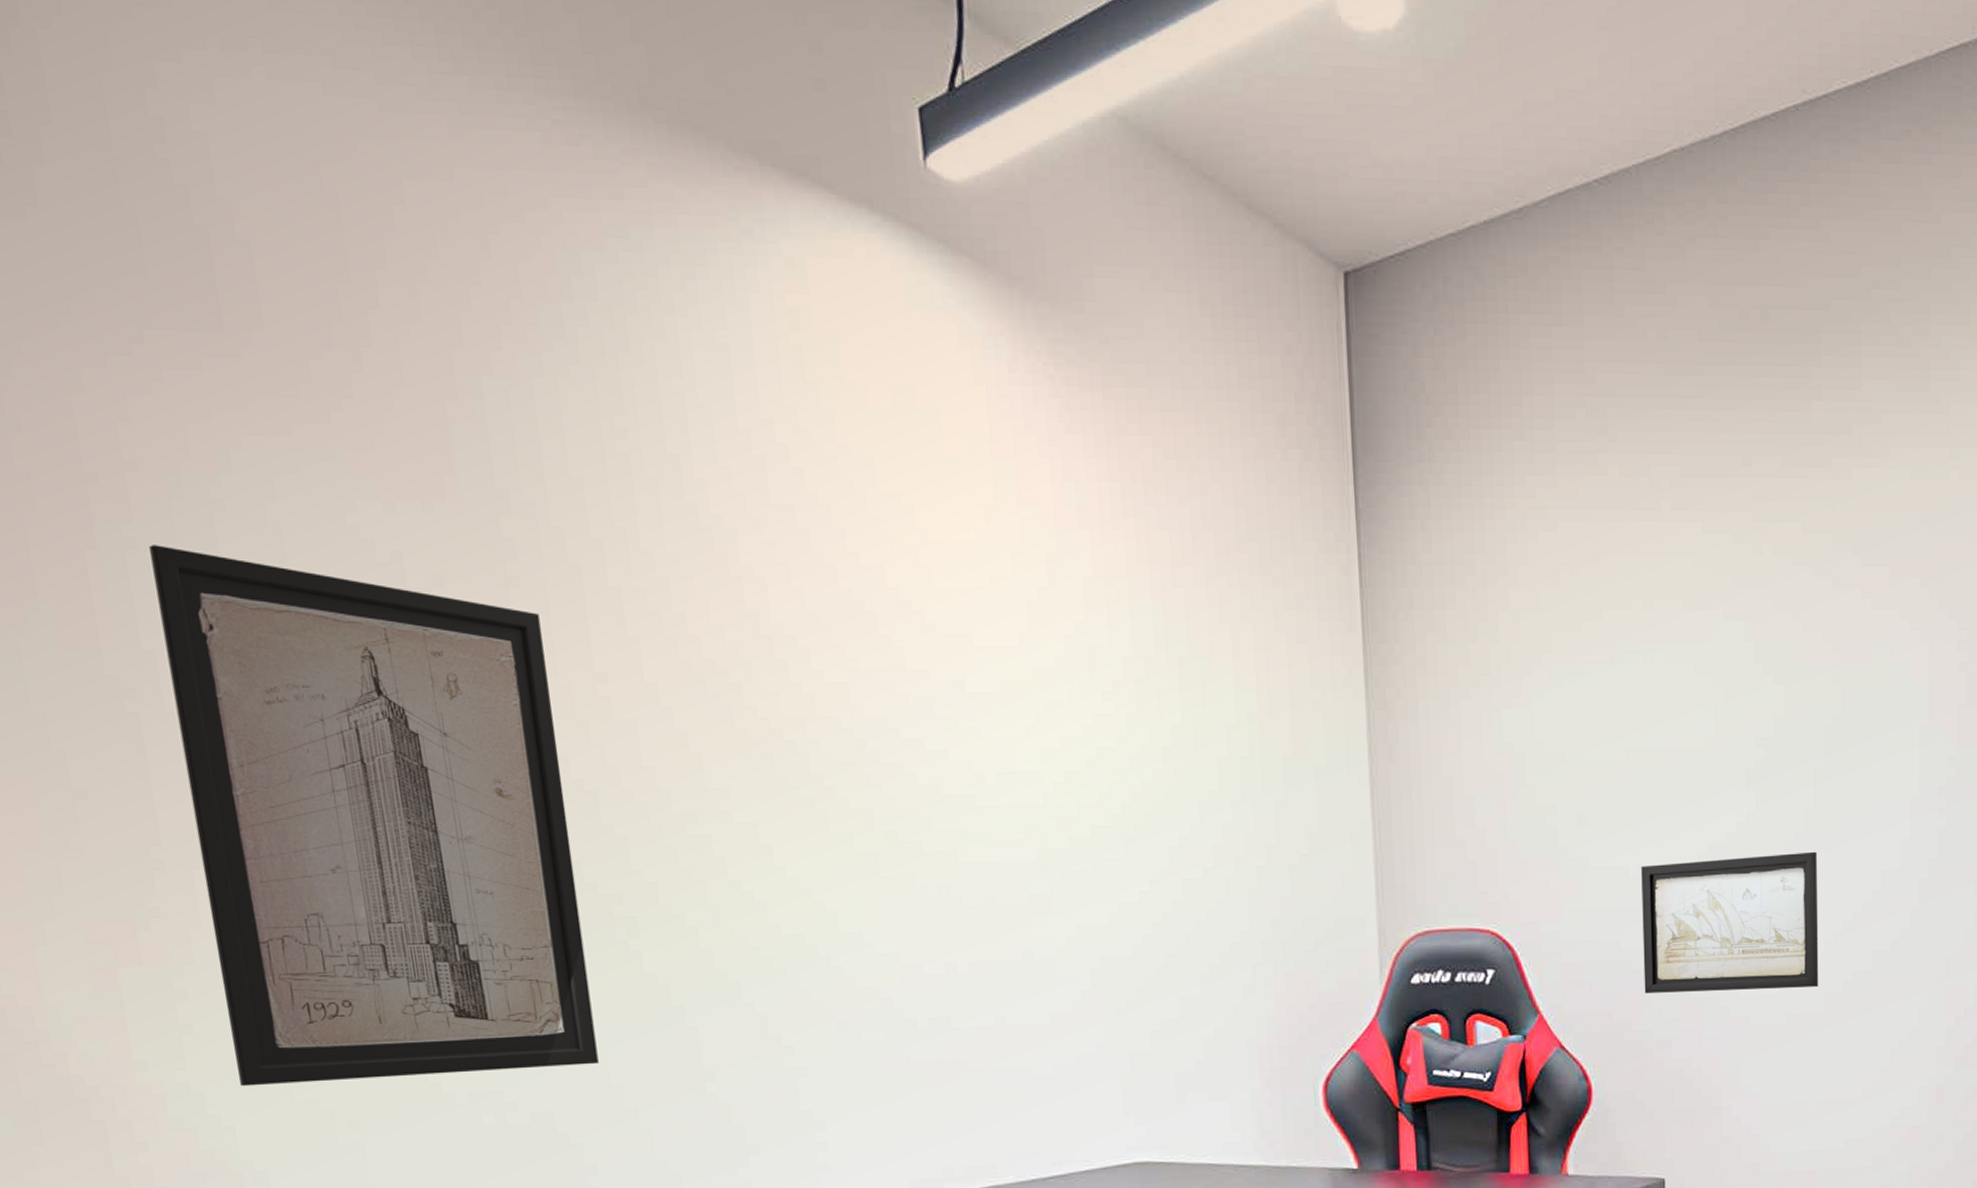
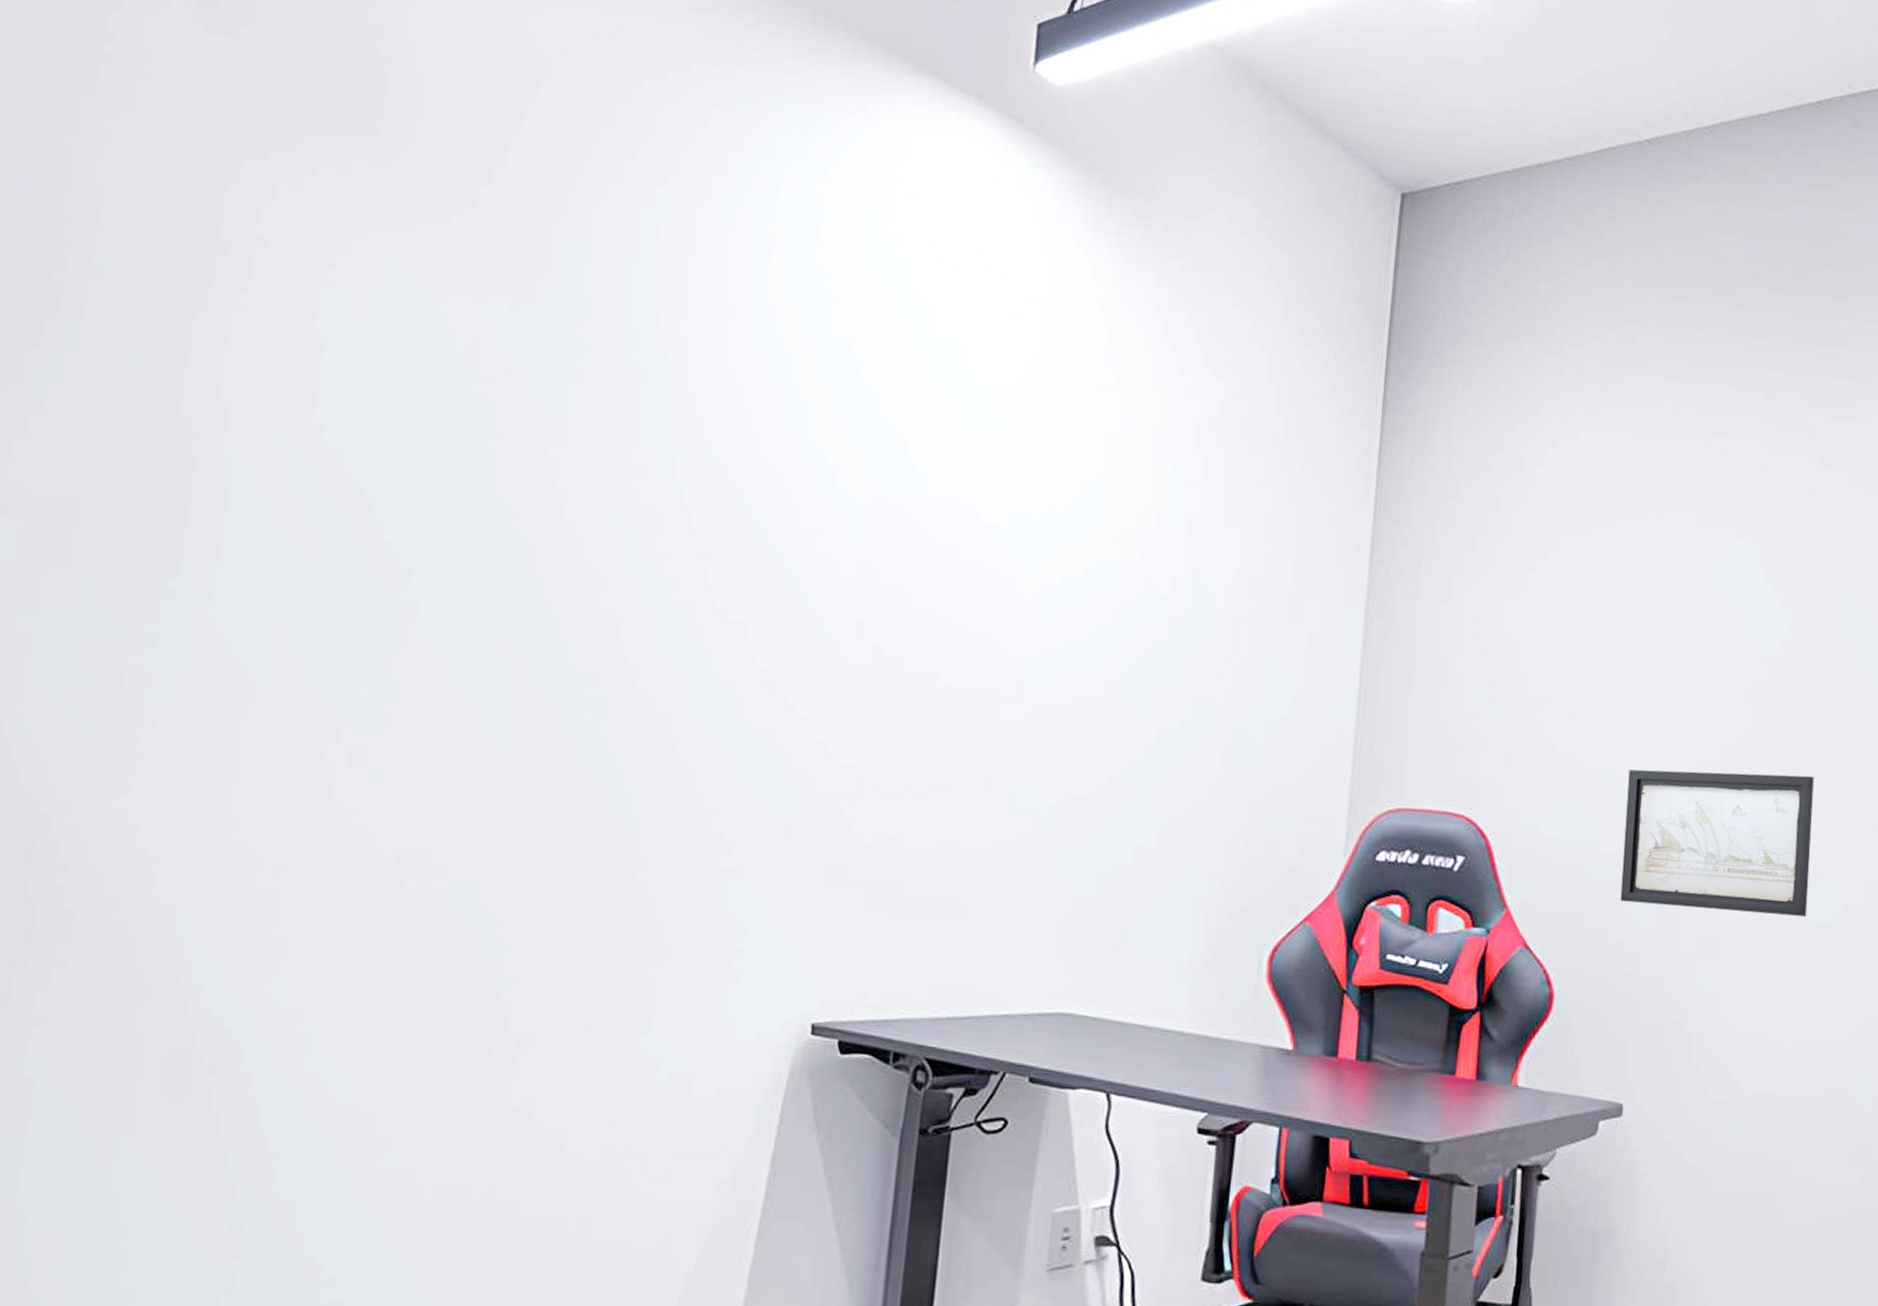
wall art: present [149,545,599,1087] -> none [178,311,591,840]

